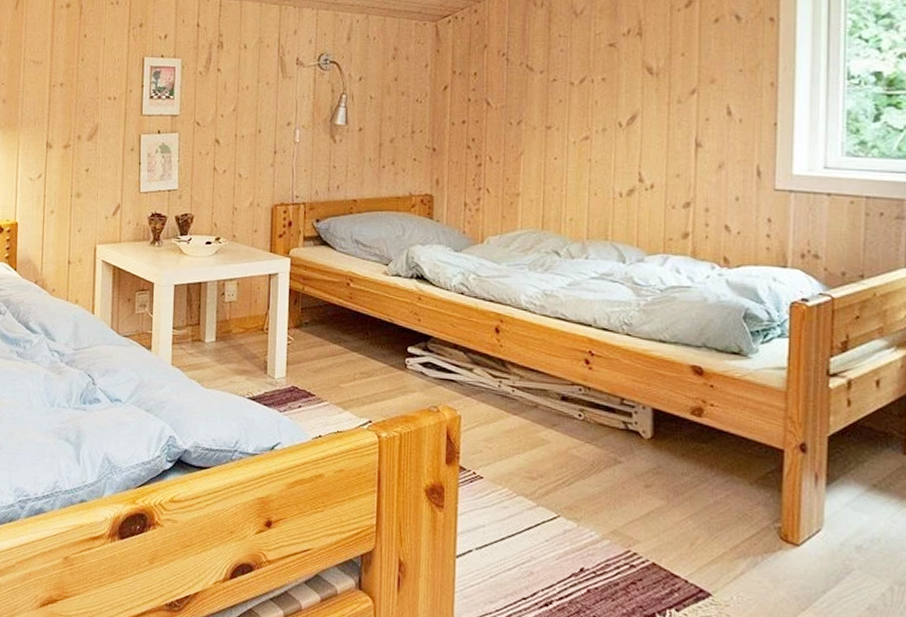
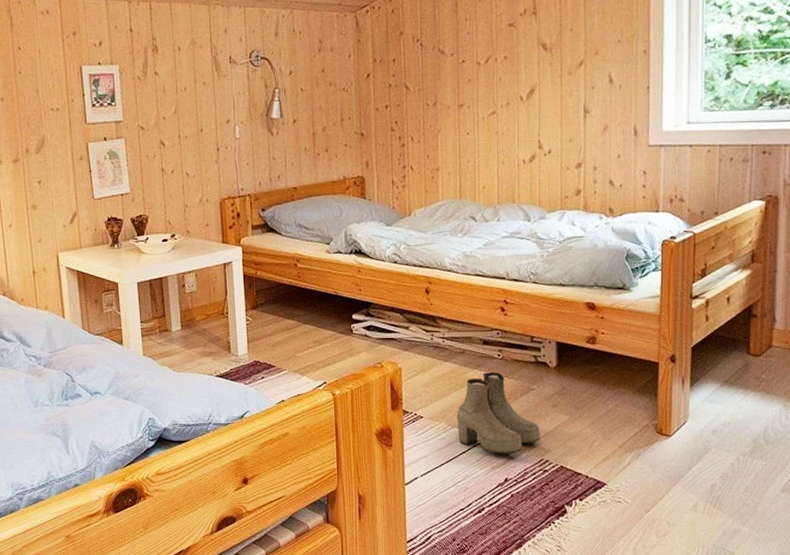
boots: none [523,434,628,538] -> present [456,372,540,454]

